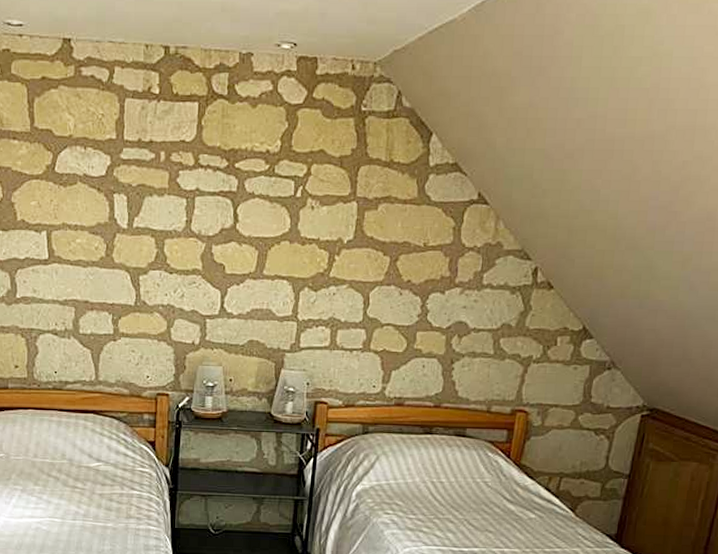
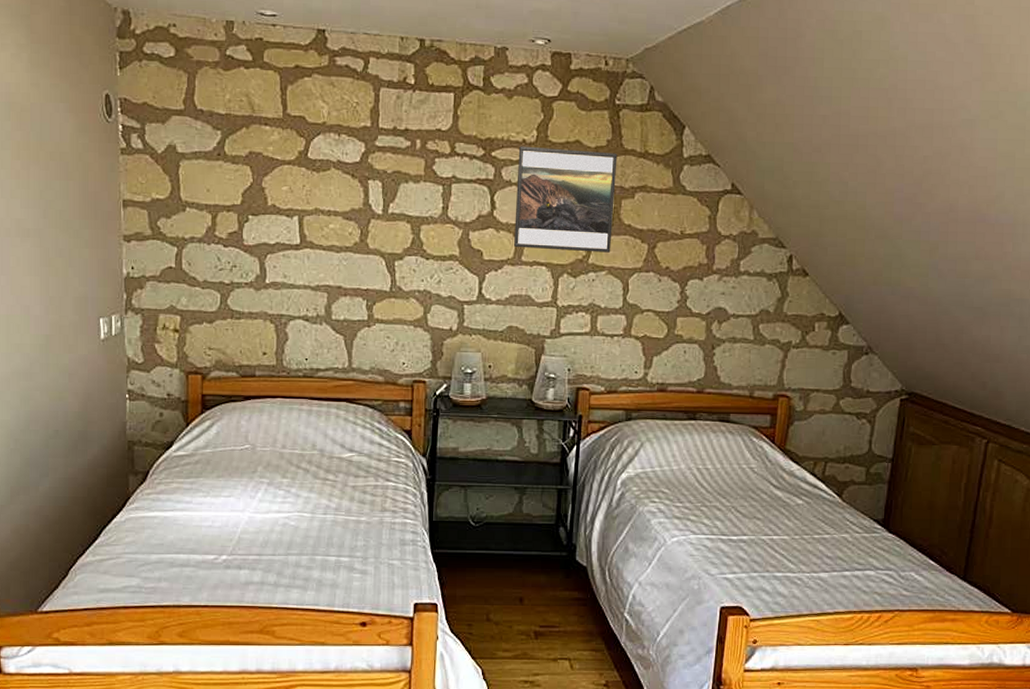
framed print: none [255,156,362,266] -> present [513,146,618,253]

